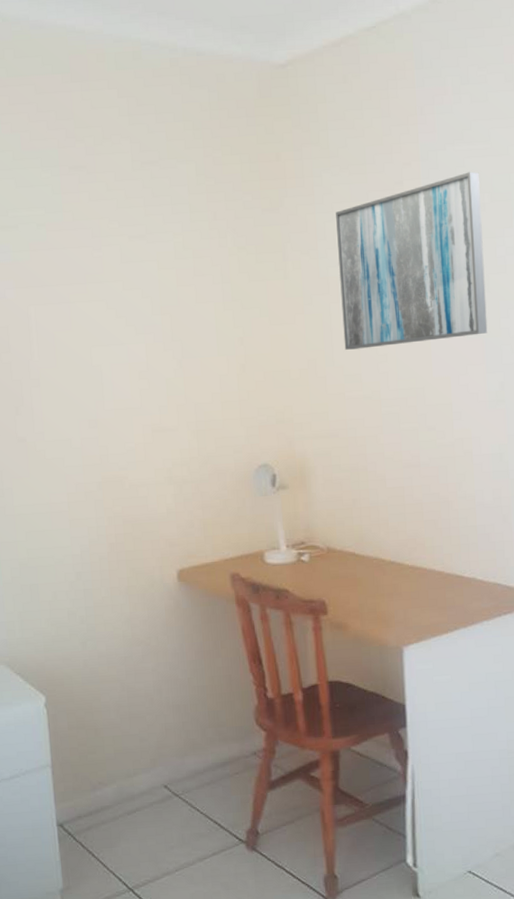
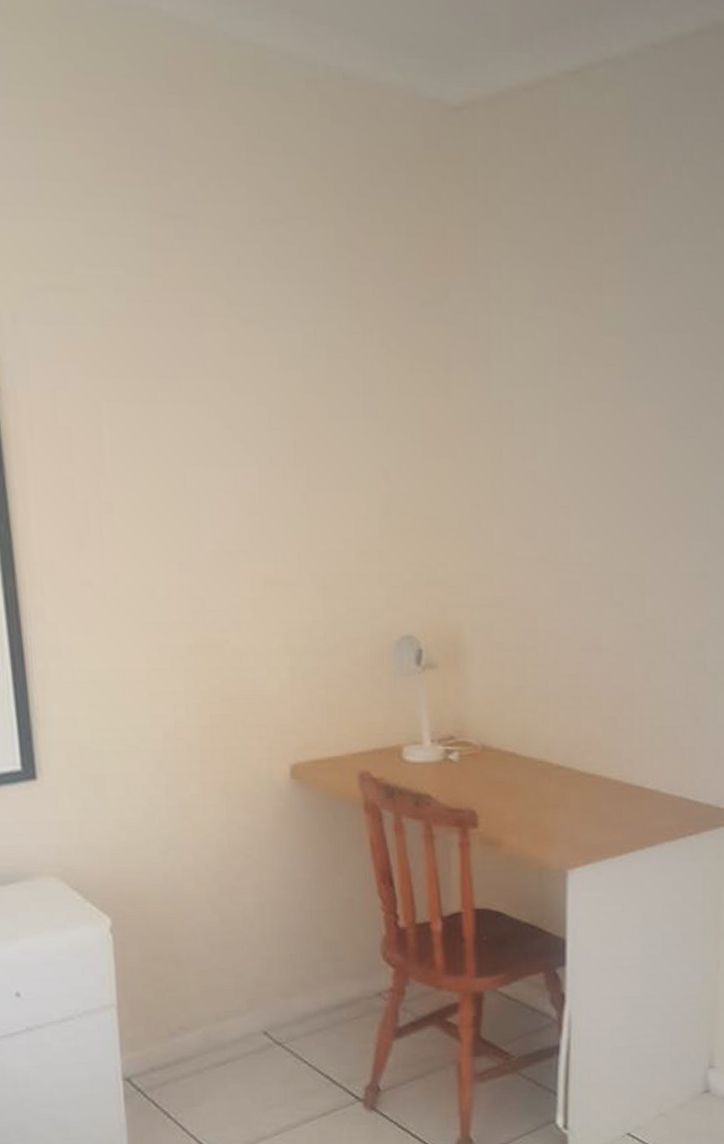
wall art: present [336,171,488,350] -> none [516,280,697,497]

